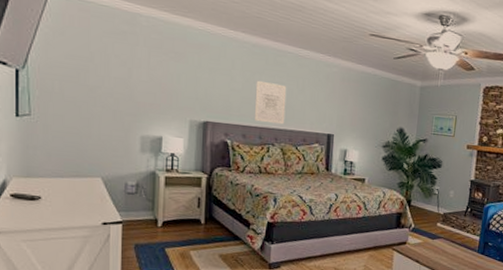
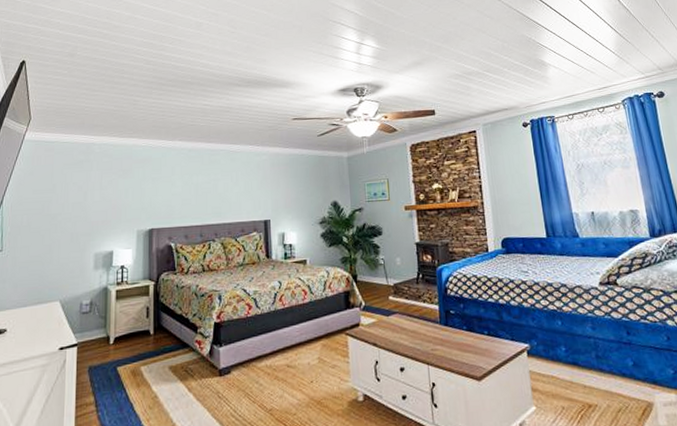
wall art: present [254,80,287,125] -> none [194,180,223,221]

